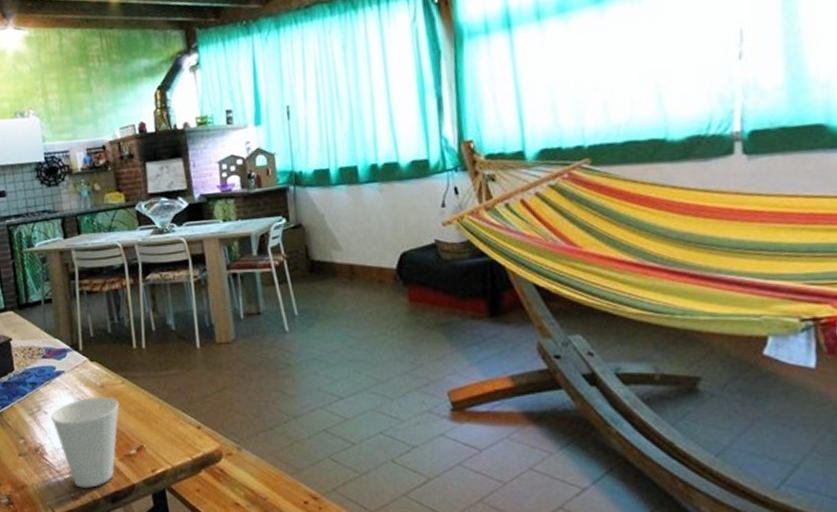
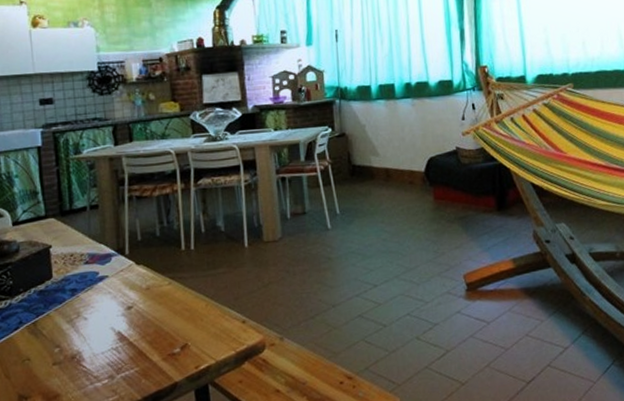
cup: present [50,396,120,488] -> none [90,298,165,391]

